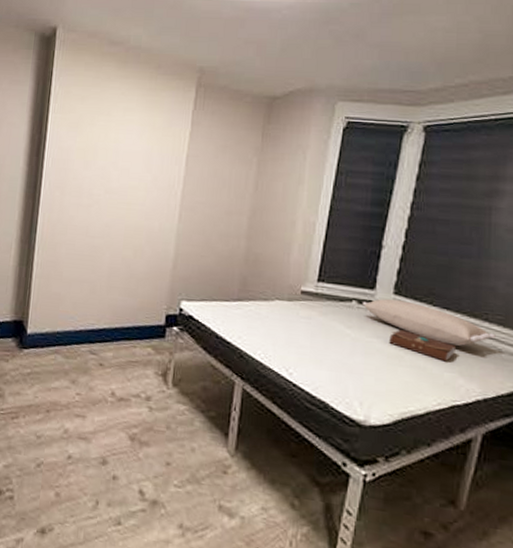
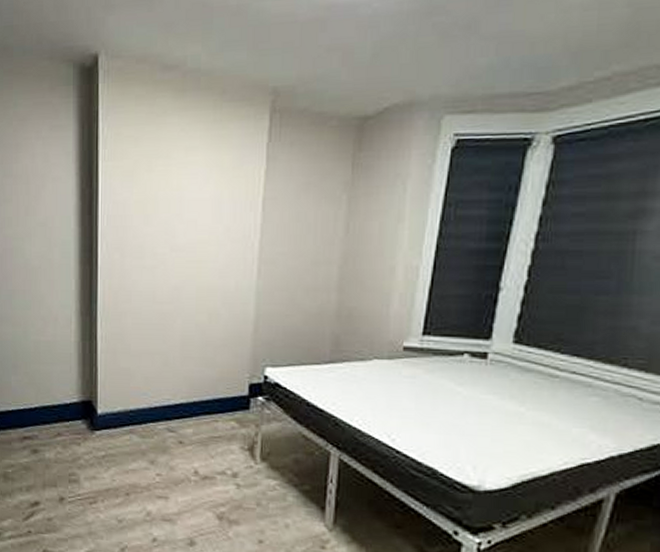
pillow: present [362,299,496,346] -> none [475,349,636,397]
book: present [389,330,457,362] -> none [507,383,588,416]

